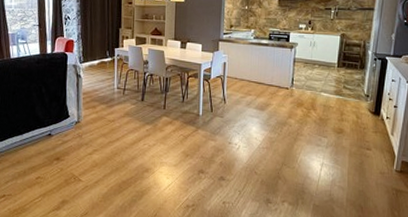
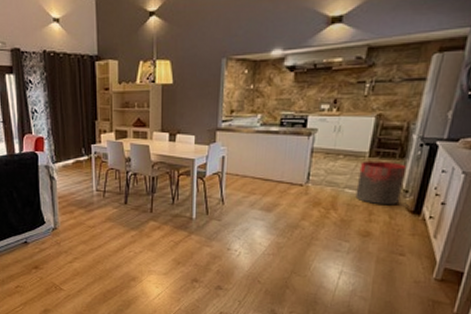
trash can: none [329,70,366,107] -> present [355,160,407,205]

